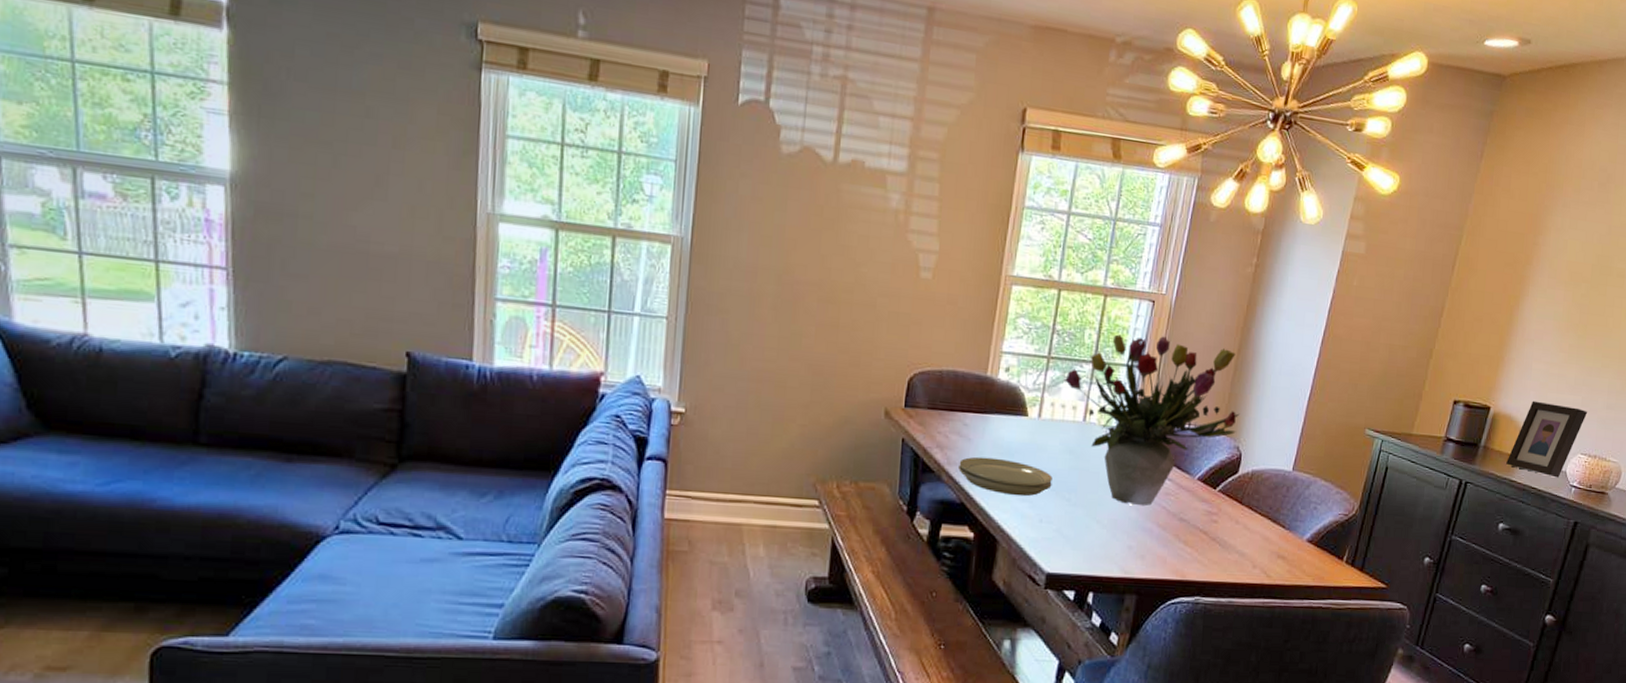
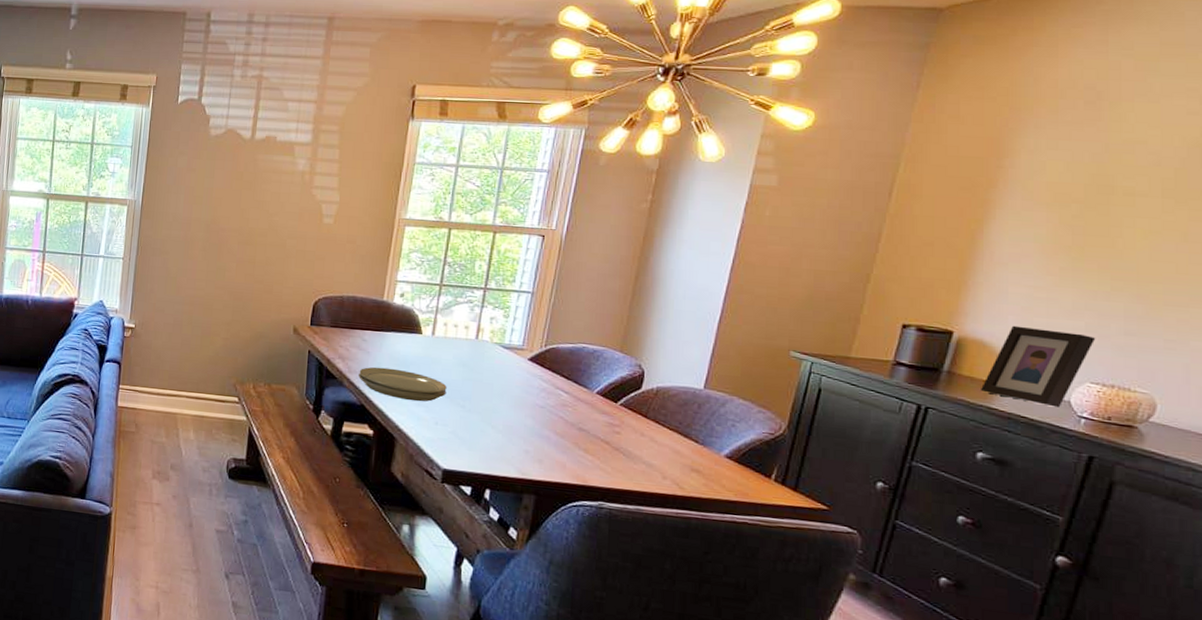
flower arrangement: present [1065,334,1240,507] -> none [457,265,640,416]

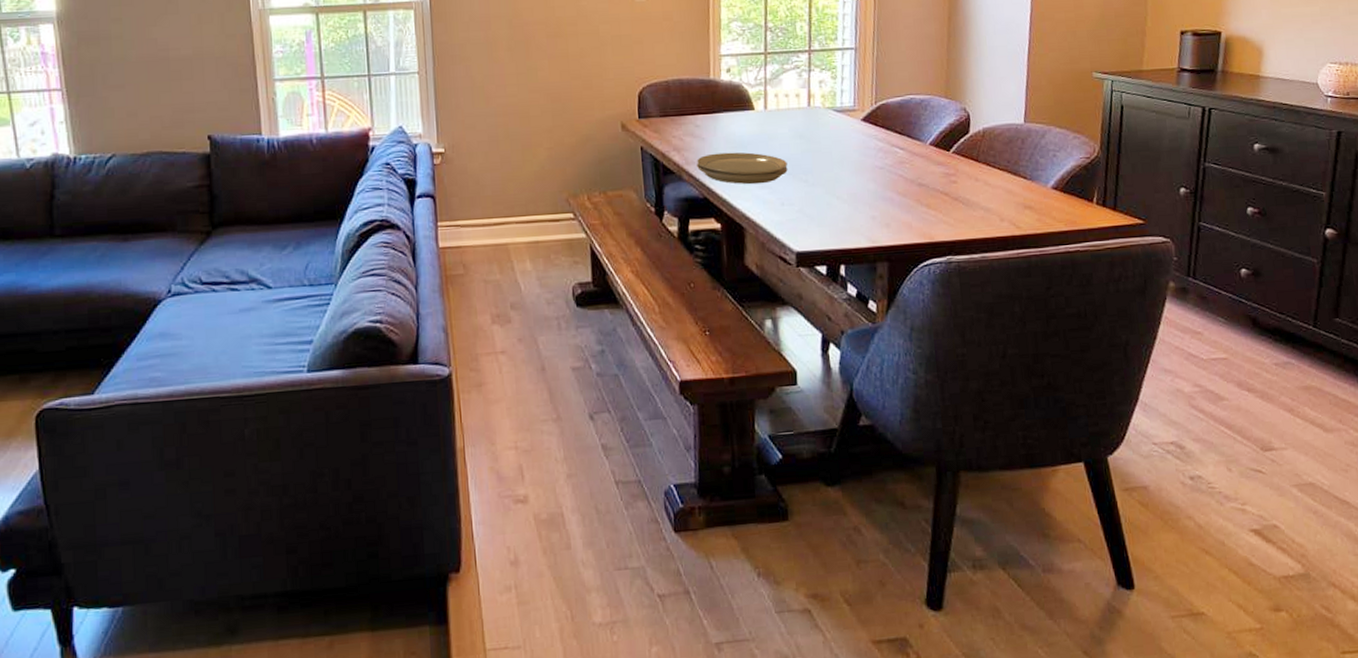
picture frame: present [980,325,1096,408] -> none [1248,18,1330,91]

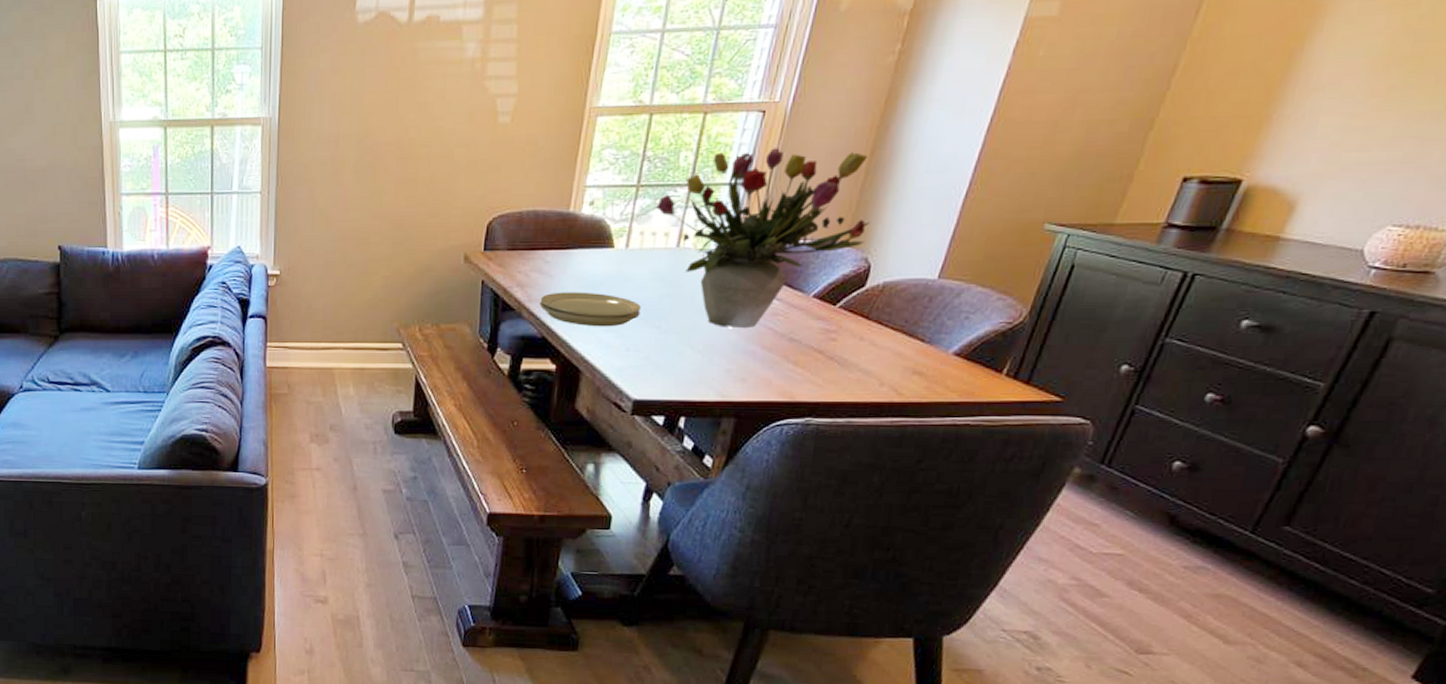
flower arrangement: none [784,17,961,178] -> present [656,148,870,329]

